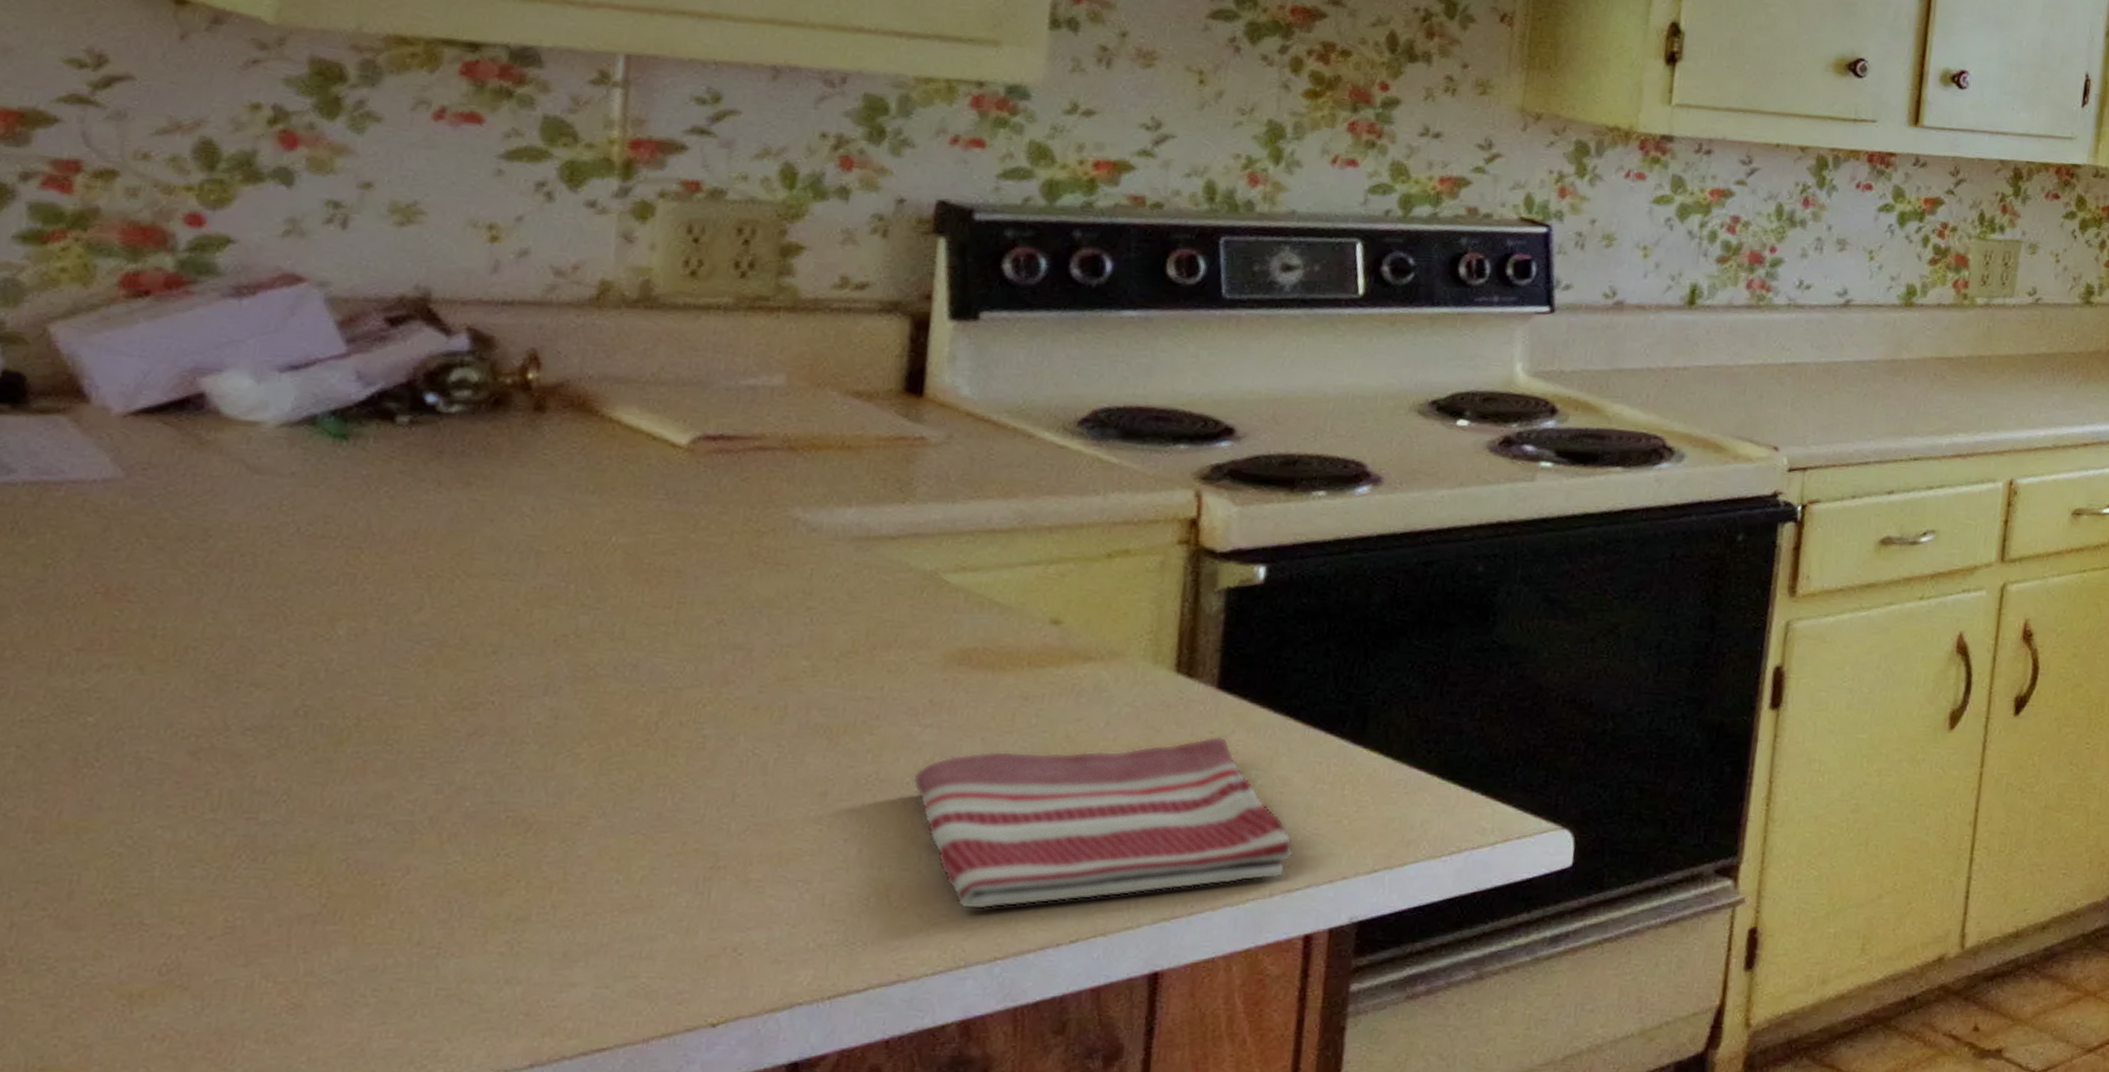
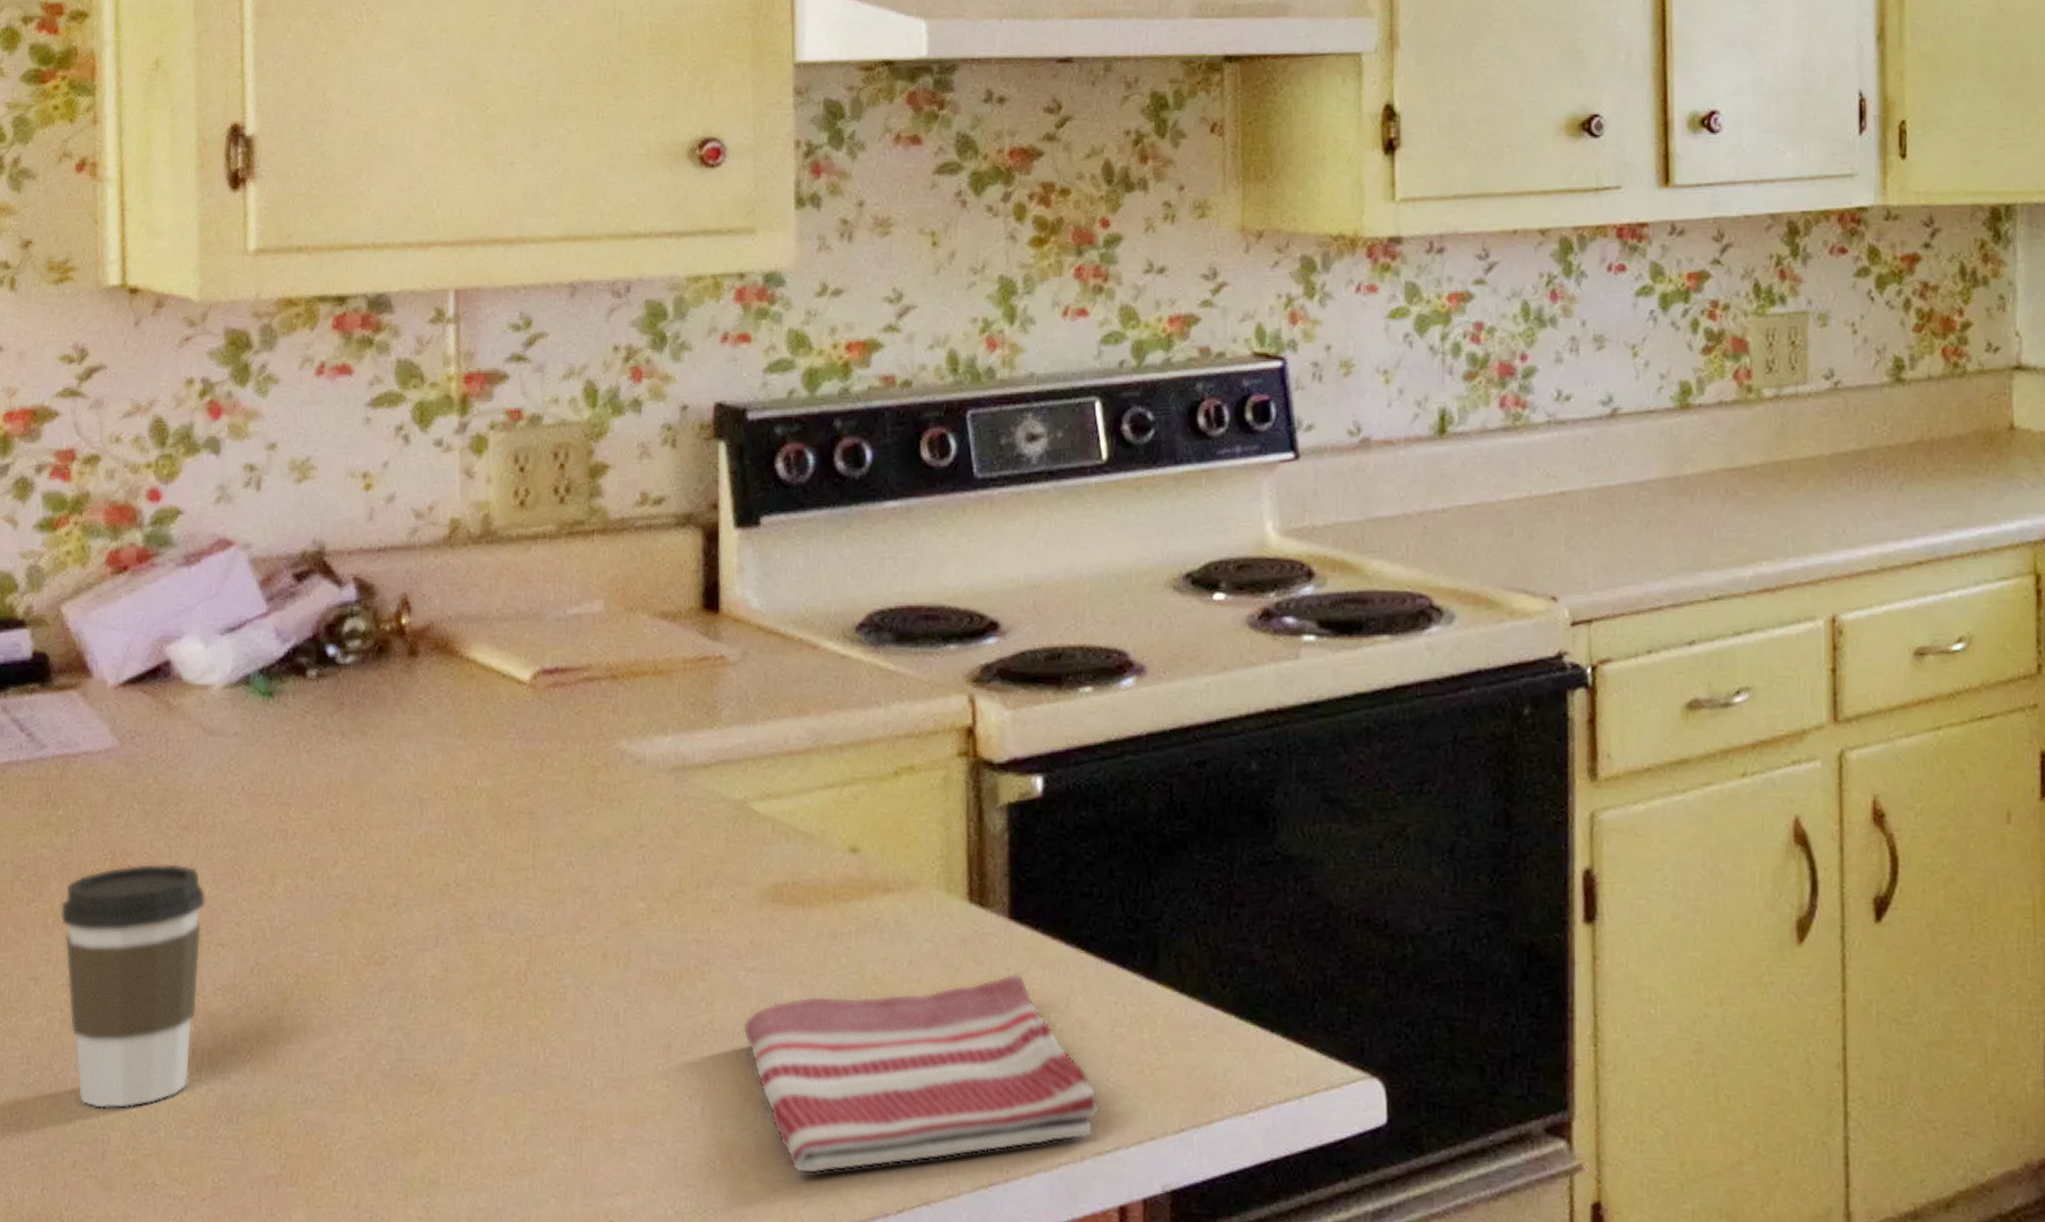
coffee cup: none [23,599,239,848] -> present [59,863,207,1109]

